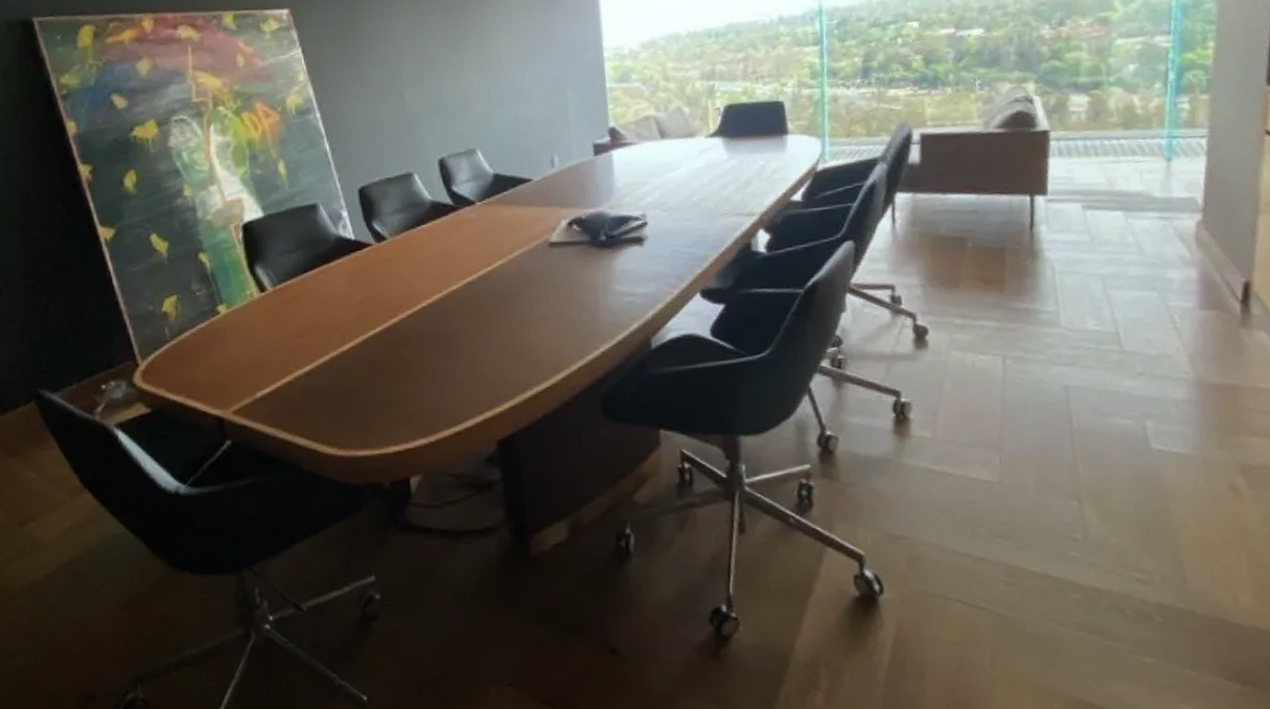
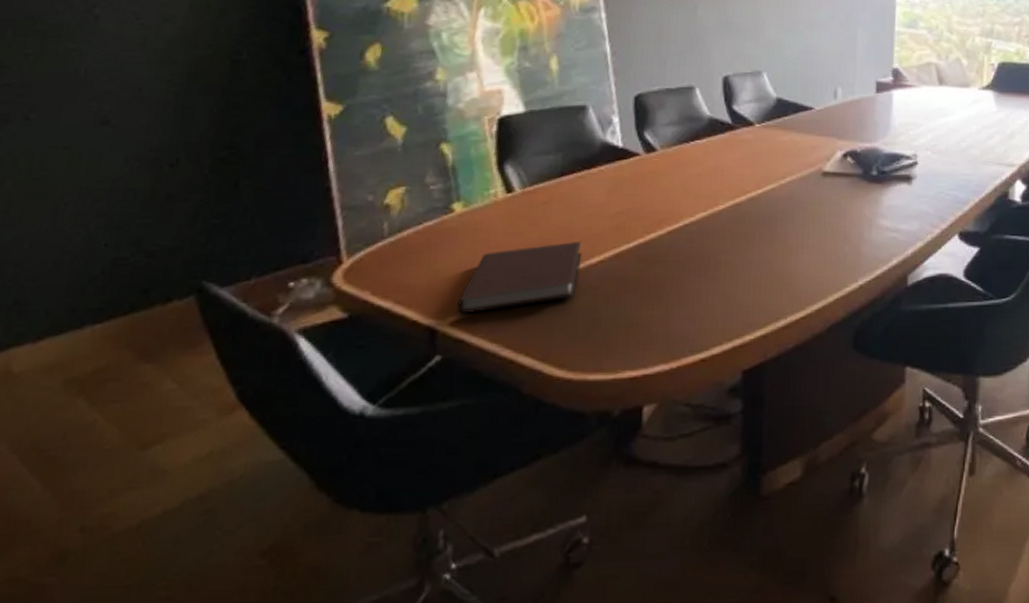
notebook: none [236,330,335,404] -> present [457,241,582,314]

